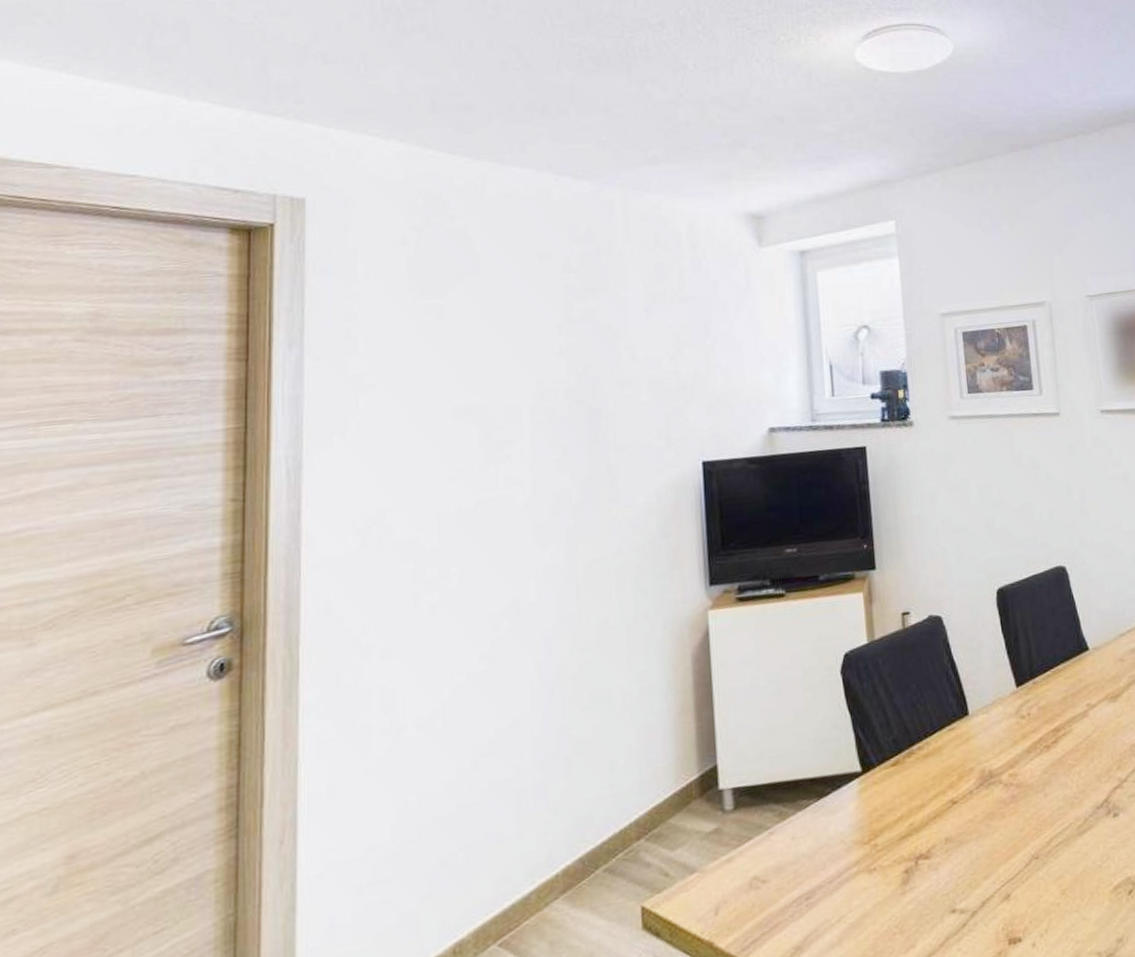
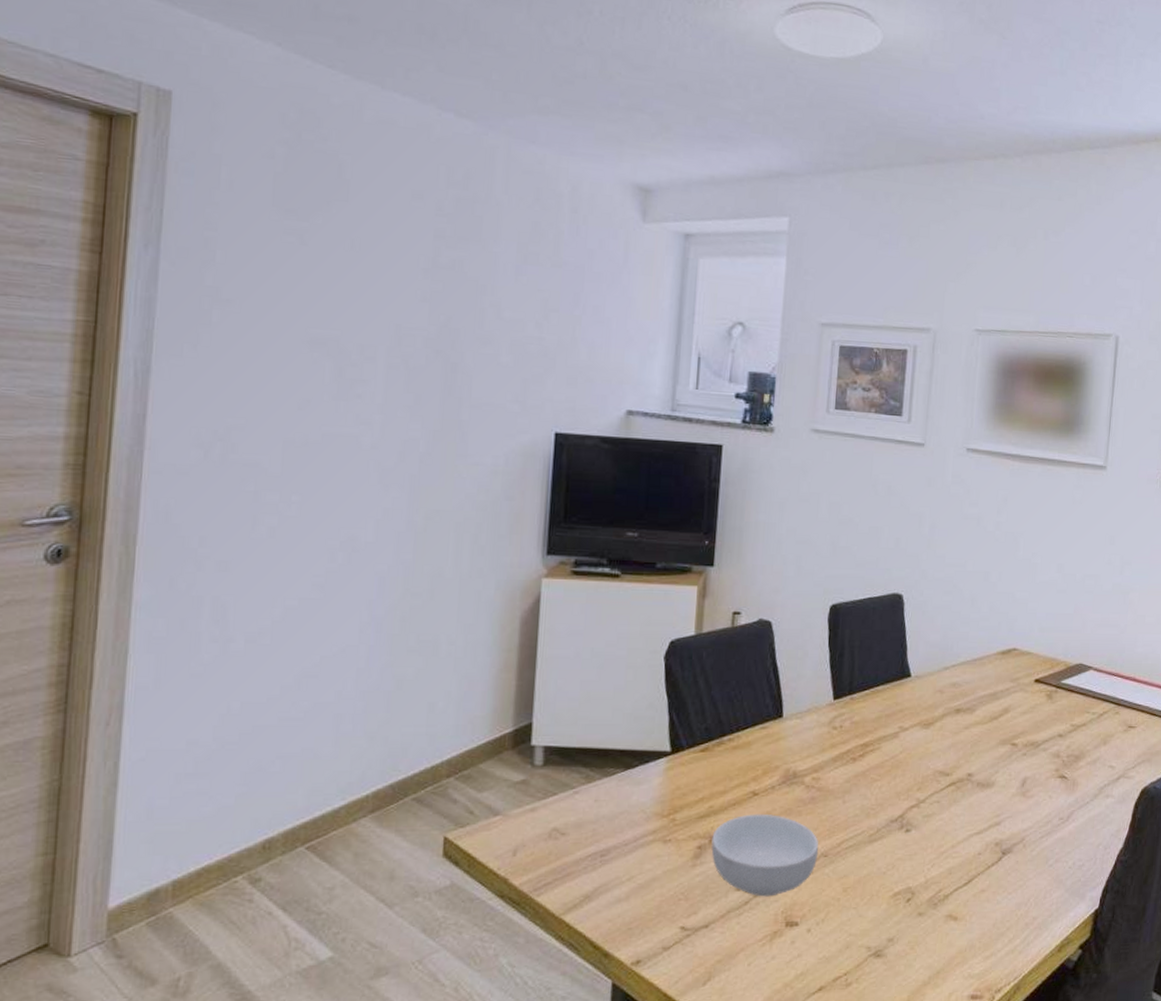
cereal bowl: none [917,821,1029,916] -> present [711,813,819,897]

